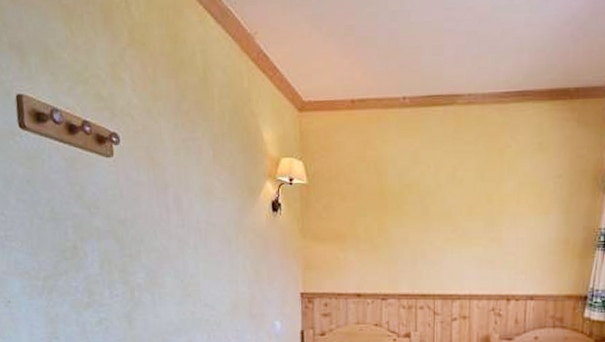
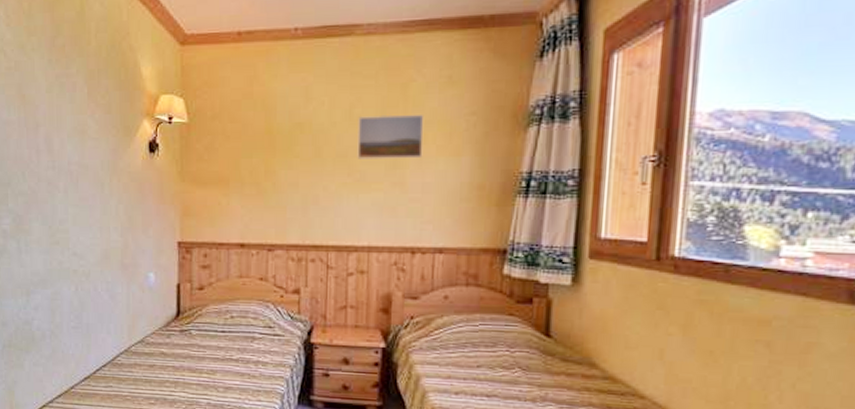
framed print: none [459,177,518,217] -> present [357,114,424,159]

